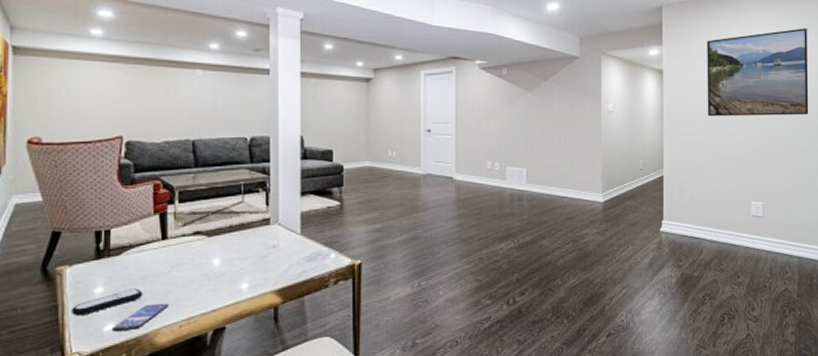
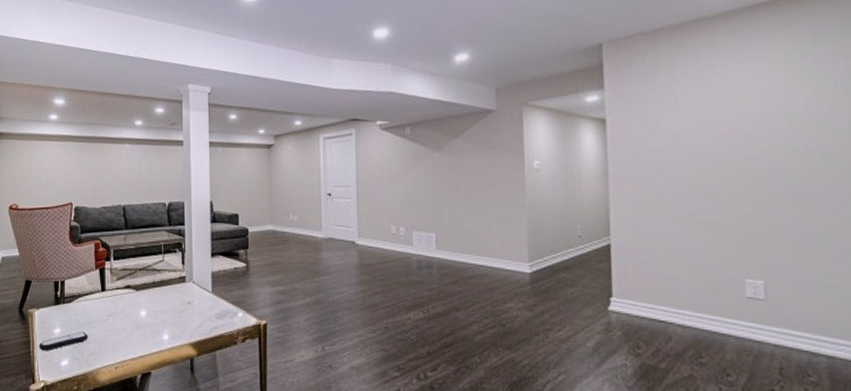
smartphone: present [111,303,168,331] -> none [66,346,107,367]
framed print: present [707,28,809,117] -> none [668,51,838,173]

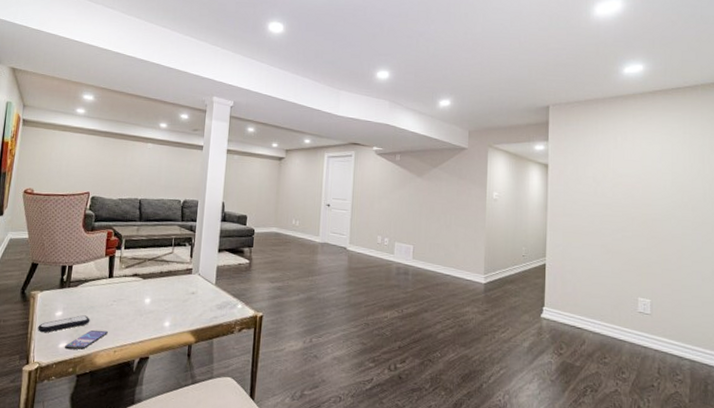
smartphone: none [66,346,107,367] -> present [64,329,108,350]

